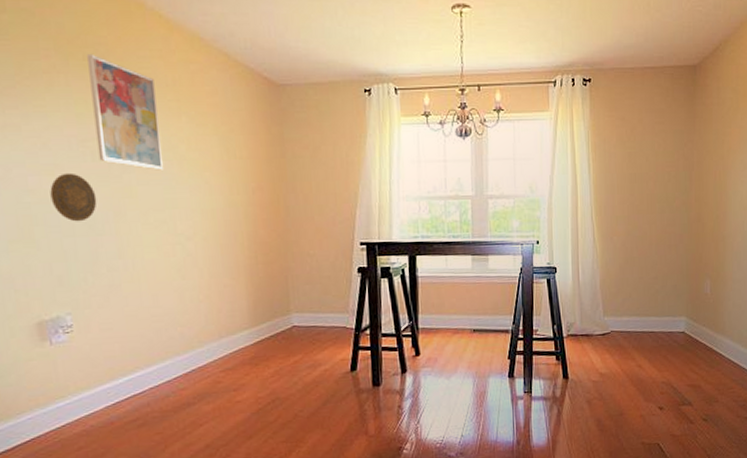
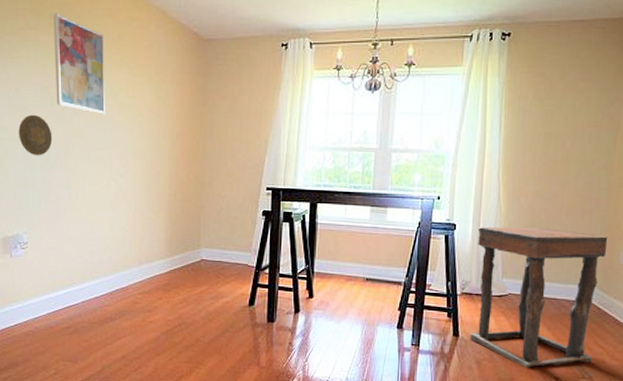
side table: none [577,265,693,402] -> present [470,227,608,368]

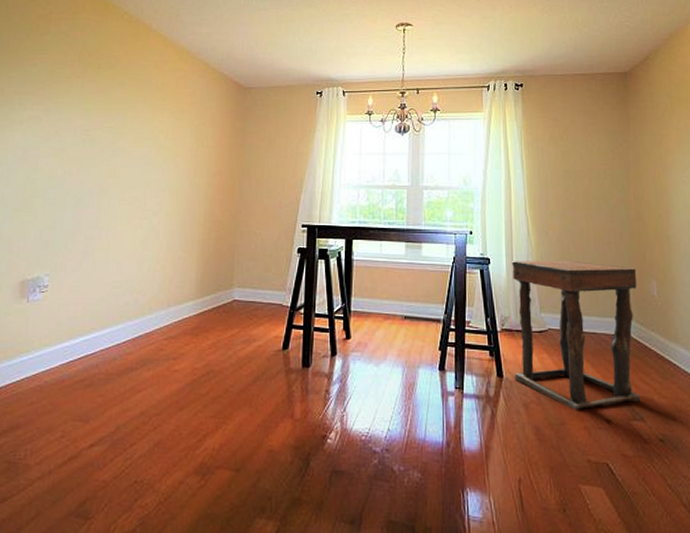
decorative plate: present [18,114,53,156] -> none [52,155,88,196]
wall art: present [53,13,105,115] -> none [95,63,148,156]

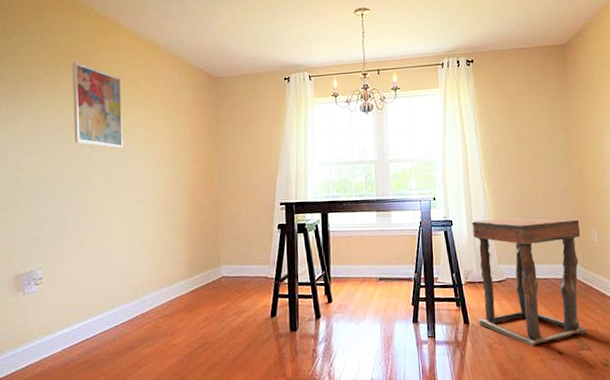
wall art: none [95,63,148,156] -> present [72,61,123,149]

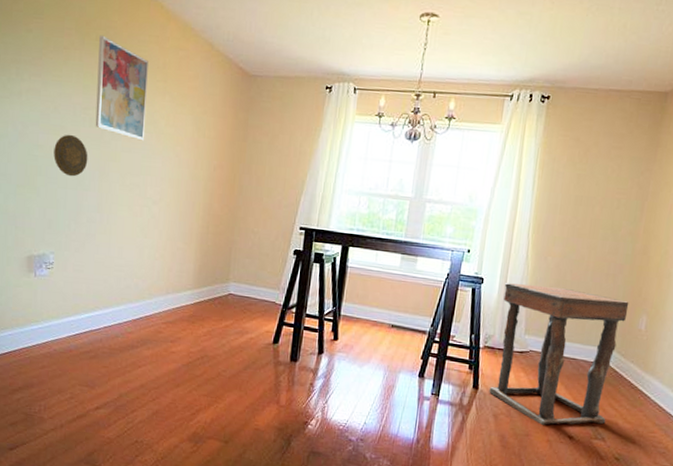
decorative plate: none [35,153,70,192] -> present [53,134,88,177]

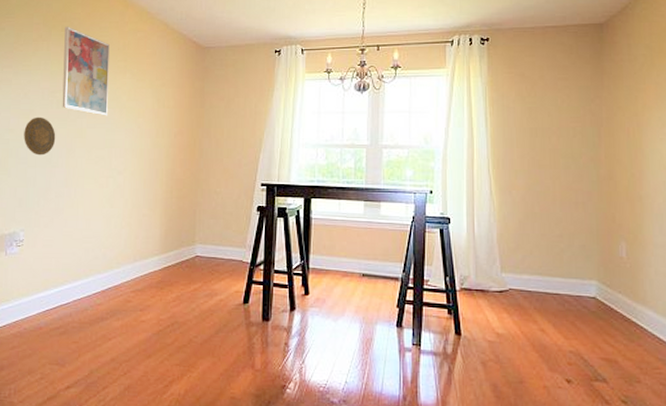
side table: present [489,283,629,425] -> none [472,221,605,369]

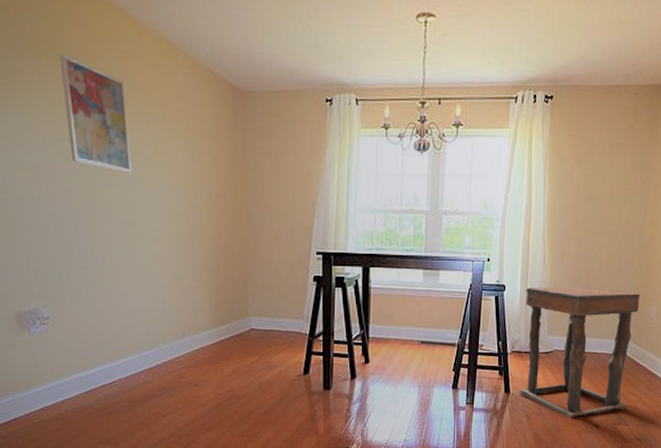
decorative plate: present [24,116,56,156] -> none [26,172,70,220]
side table: none [472,221,605,369] -> present [520,287,640,418]

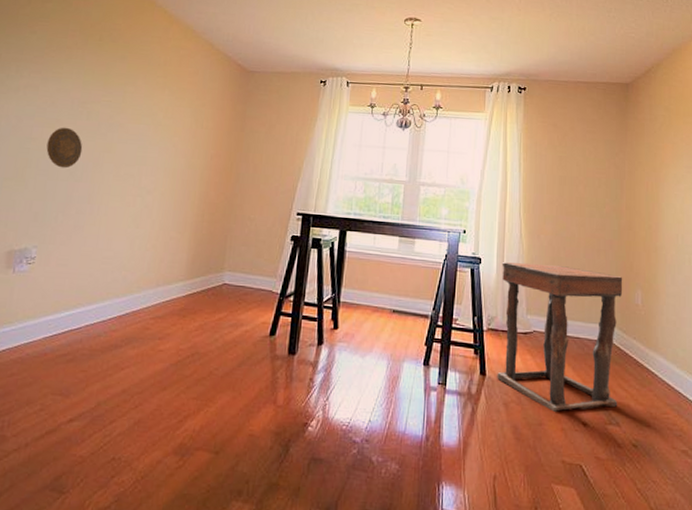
decorative plate: none [26,172,70,220] -> present [46,127,83,169]
wall art: present [60,53,131,173] -> none [92,36,150,132]

